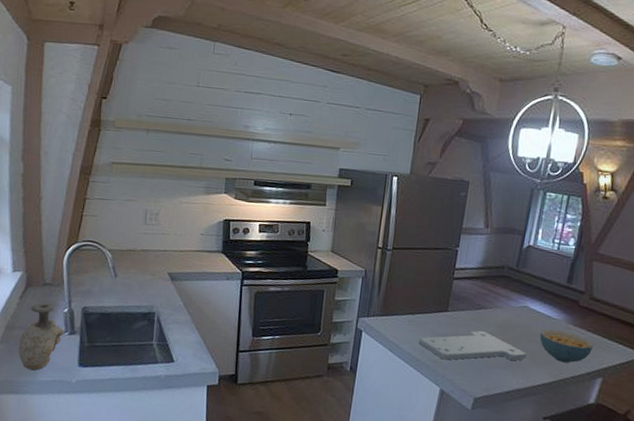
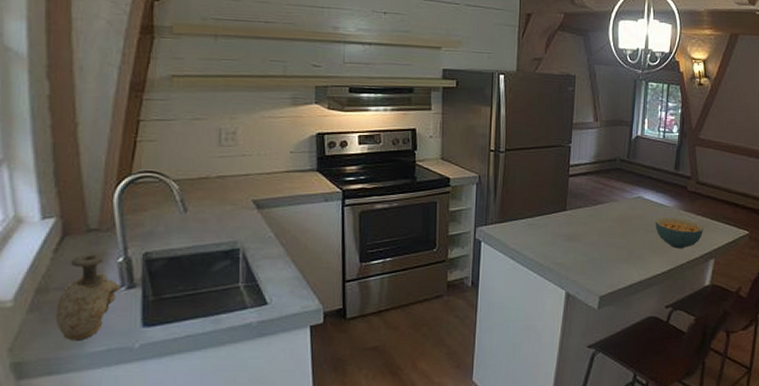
cutting board: present [418,330,527,361] -> none [540,227,645,261]

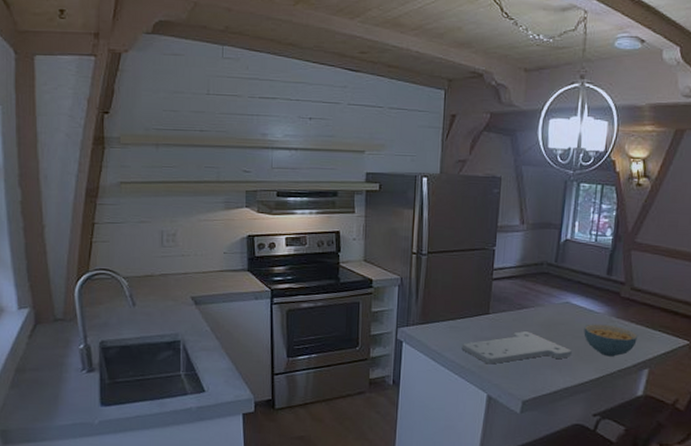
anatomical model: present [55,253,120,341] -> none [31,339,81,415]
cutting board: none [540,227,645,261] -> present [461,331,572,365]

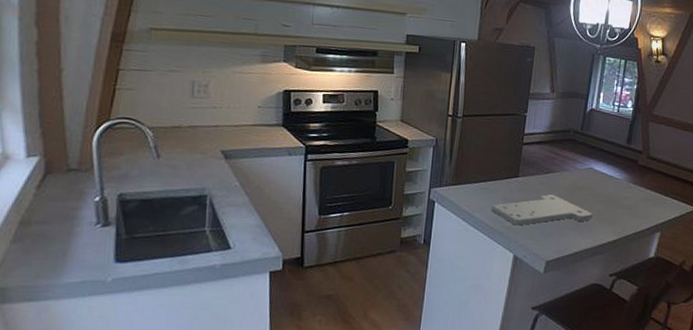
cereal bowl: present [583,324,639,357] -> none [604,189,653,221]

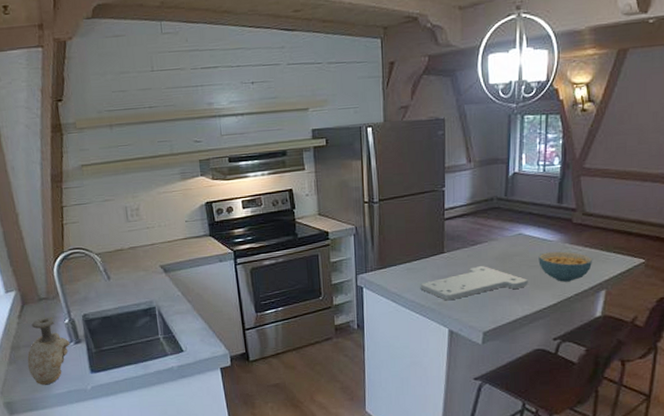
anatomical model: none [36,191,96,272] -> present [27,316,70,385]
cereal bowl: none [604,189,653,221] -> present [538,251,593,282]

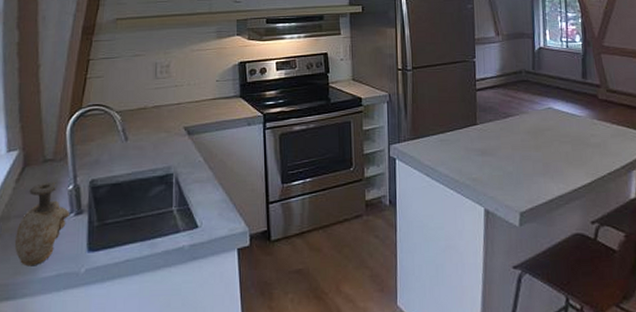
cutting board: present [420,266,528,301] -> none [454,140,561,176]
cereal bowl: present [538,251,593,282] -> none [569,127,622,160]

